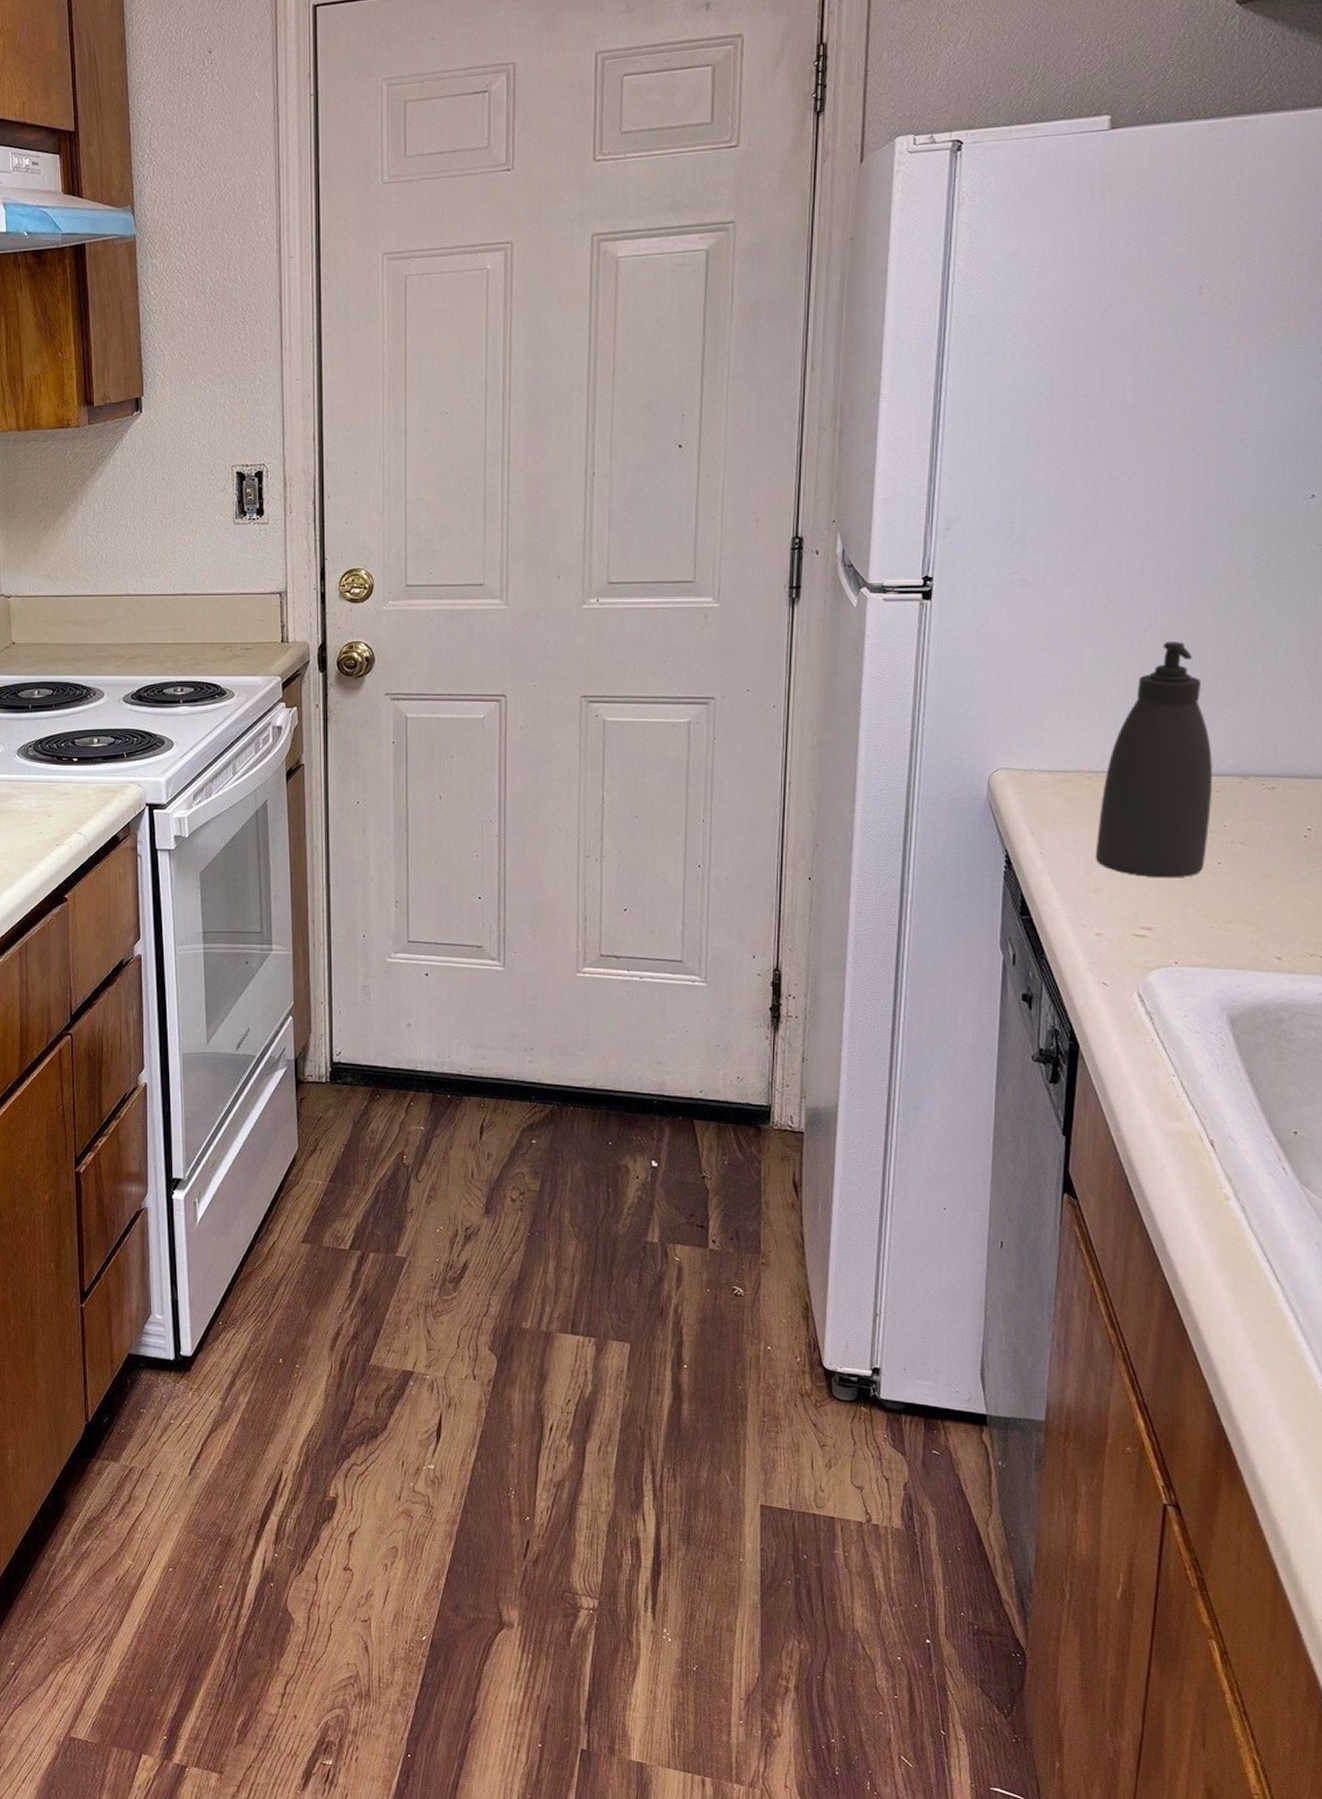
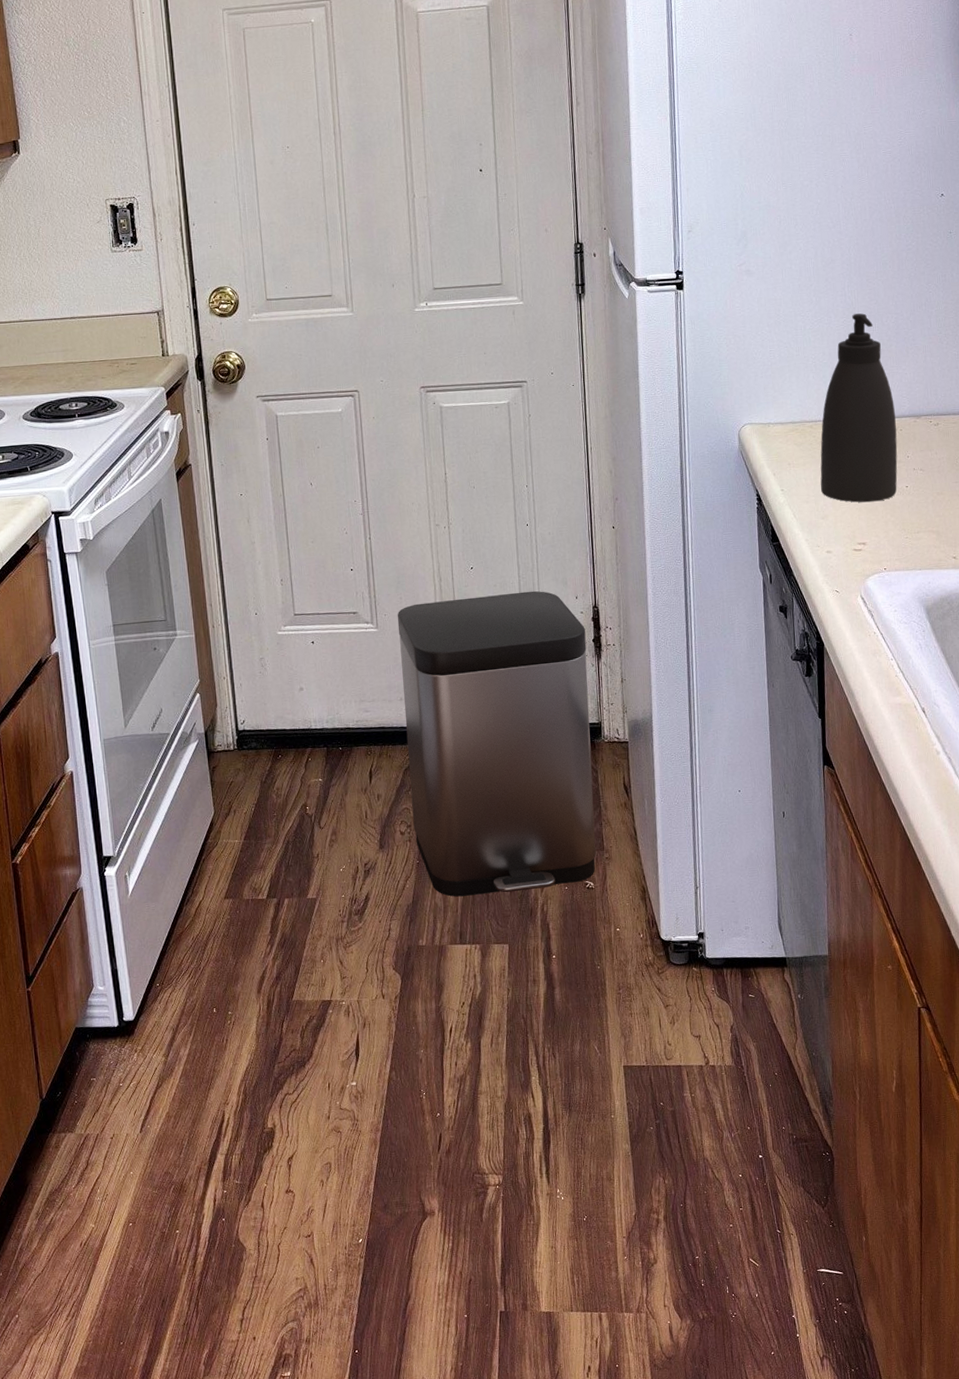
pedal bin: none [527,943,761,1287] -> present [397,591,596,897]

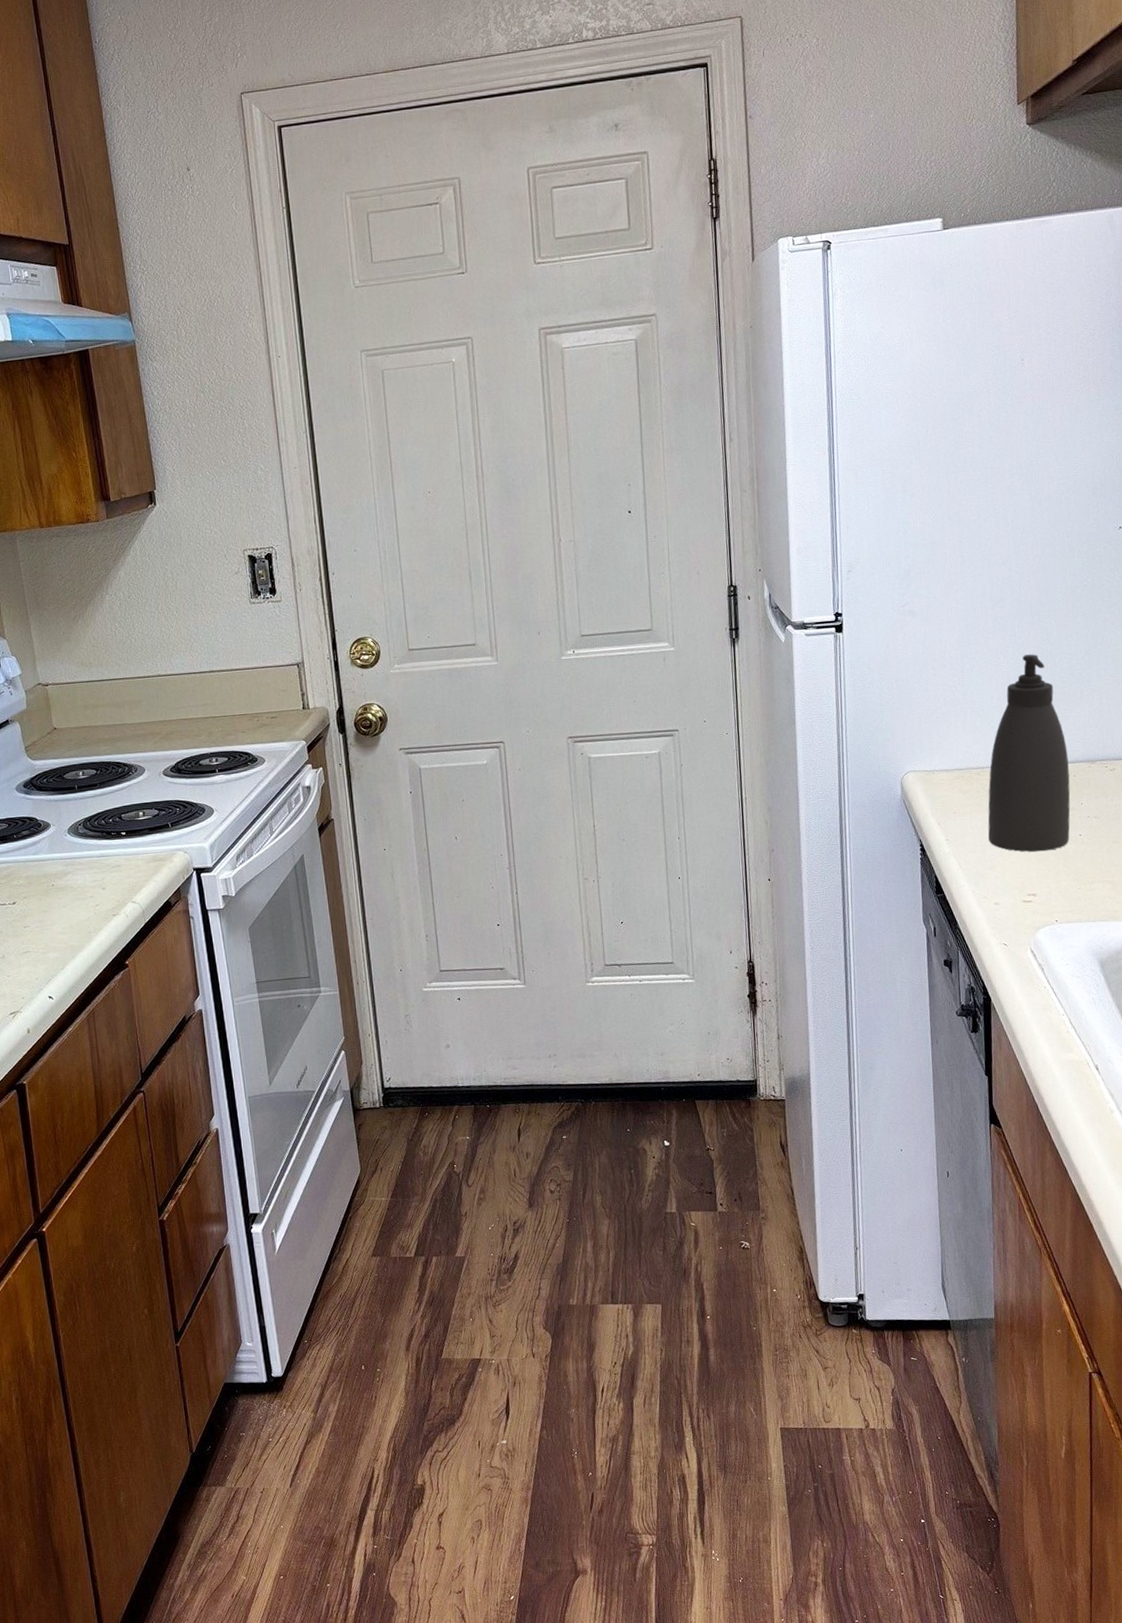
pedal bin: present [397,591,596,897] -> none [545,945,752,1256]

